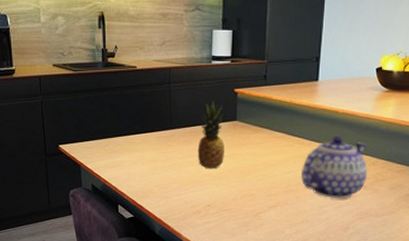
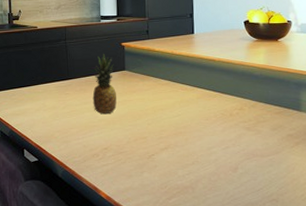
teapot: present [301,136,368,199] -> none [187,81,249,141]

